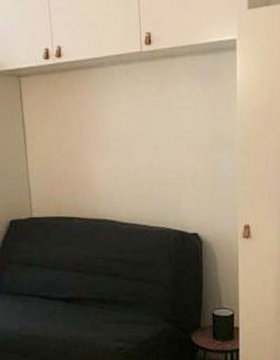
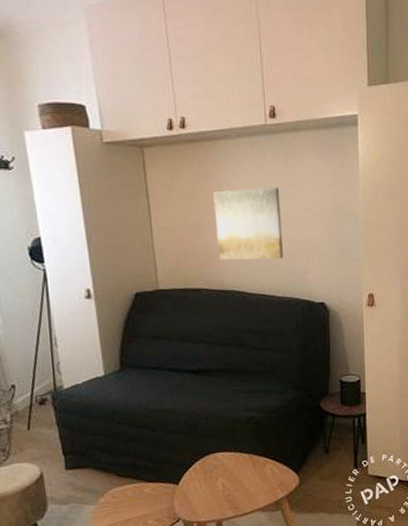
wall art: none [87,115,157,189] -> present [213,187,284,260]

